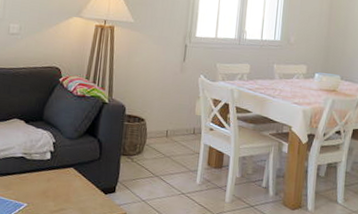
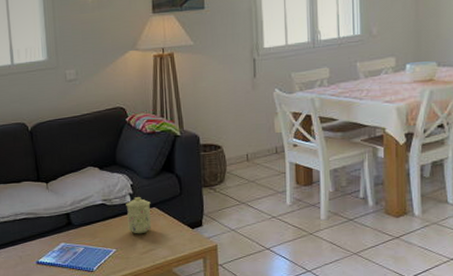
mug: none [43,155,70,192] -> present [126,197,151,234]

